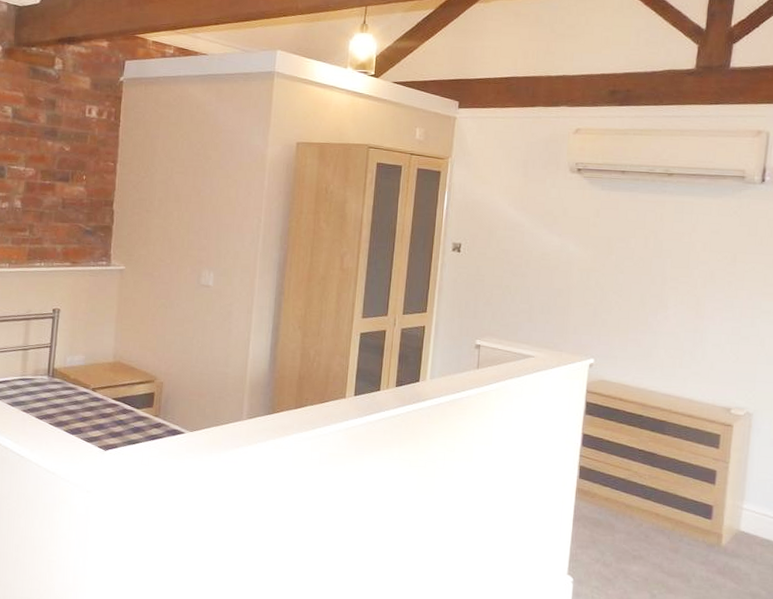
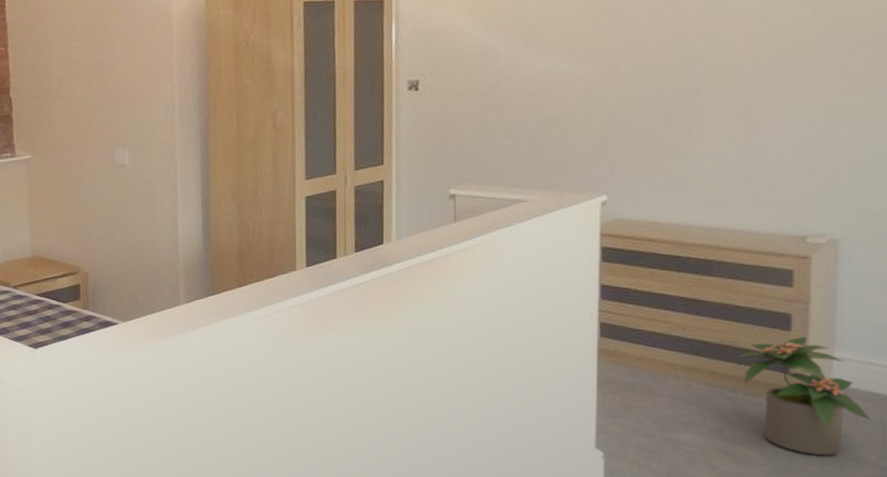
potted plant: none [675,490,765,590] -> present [736,337,871,456]

